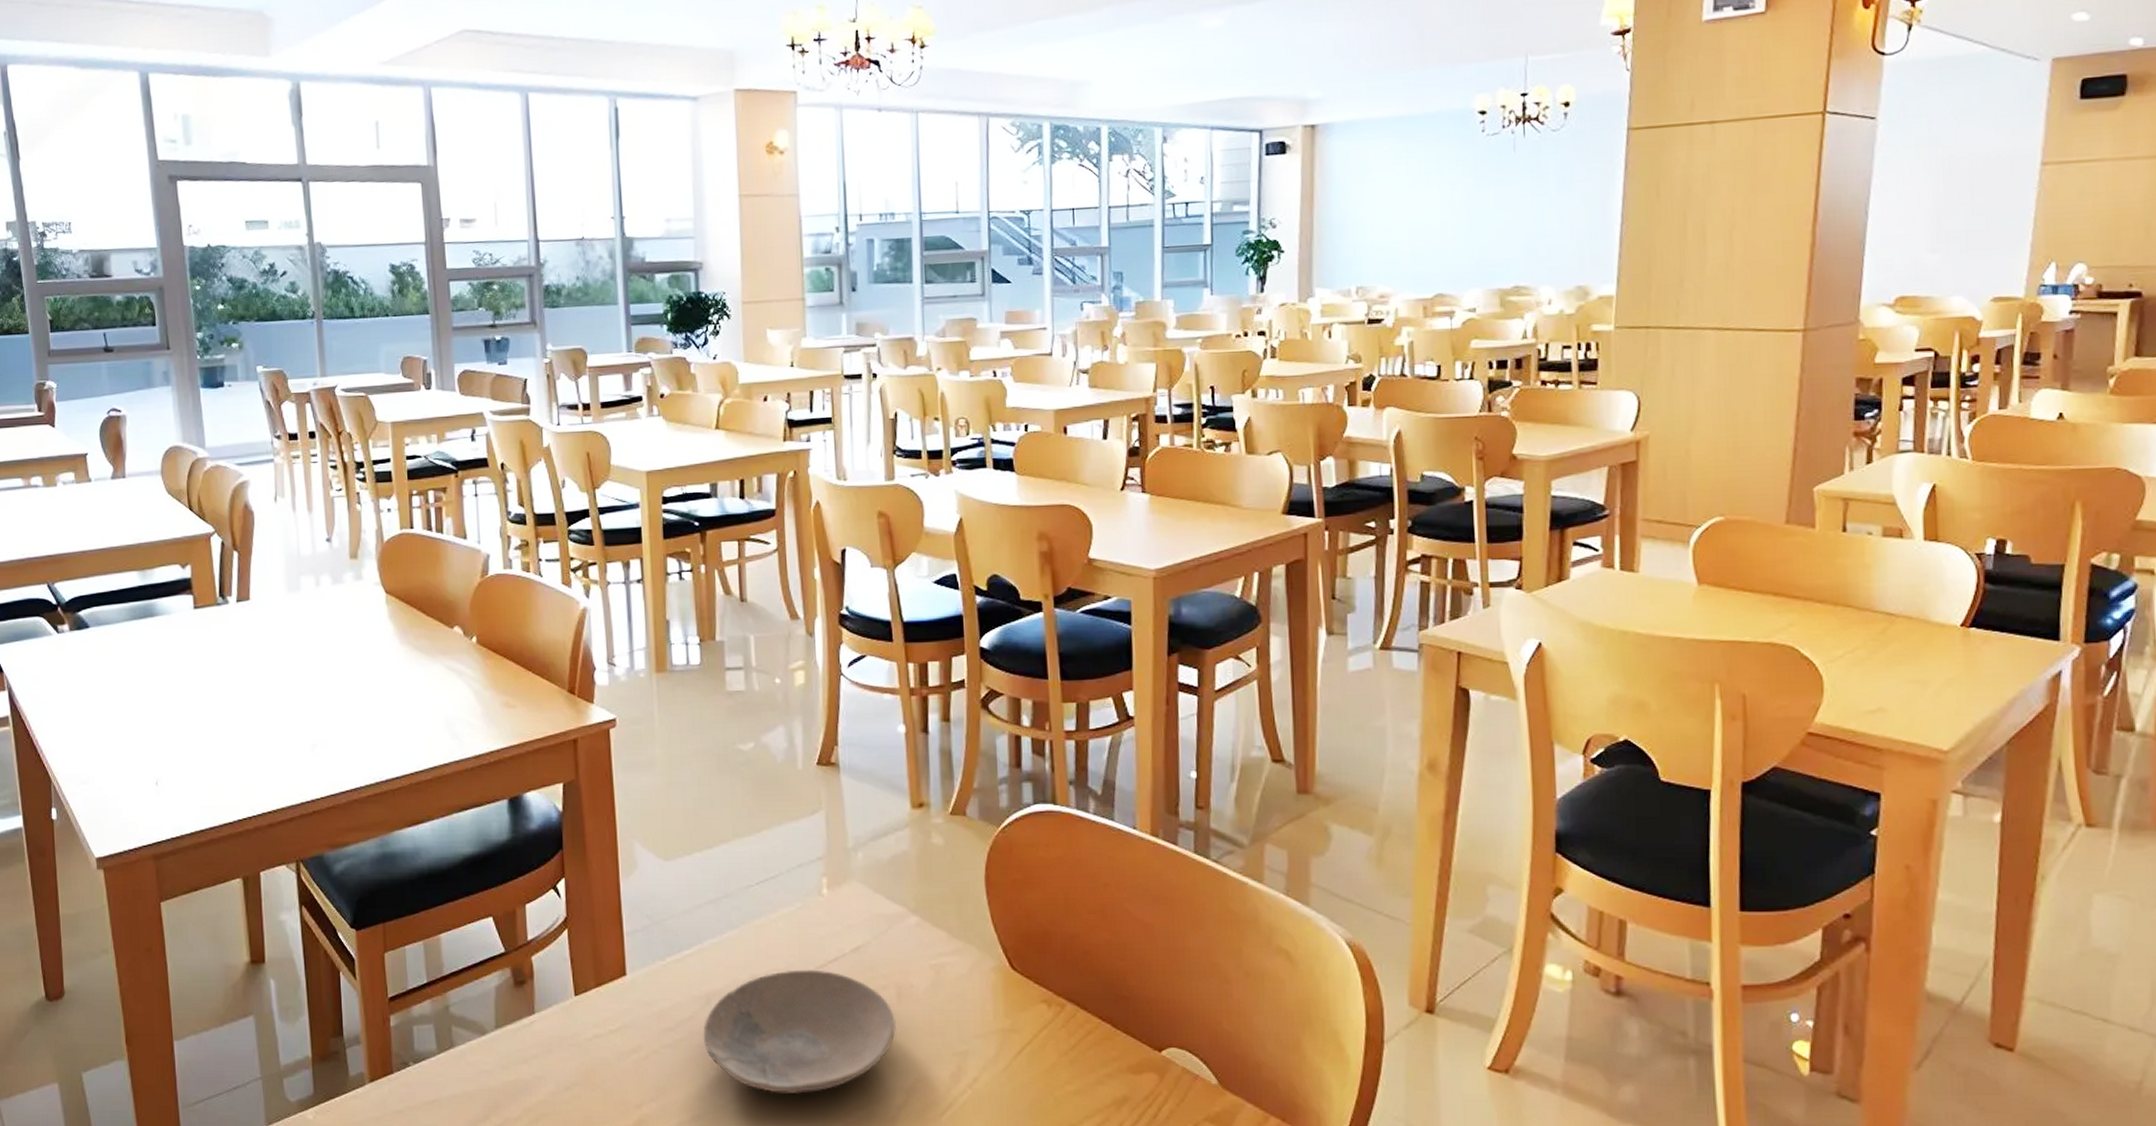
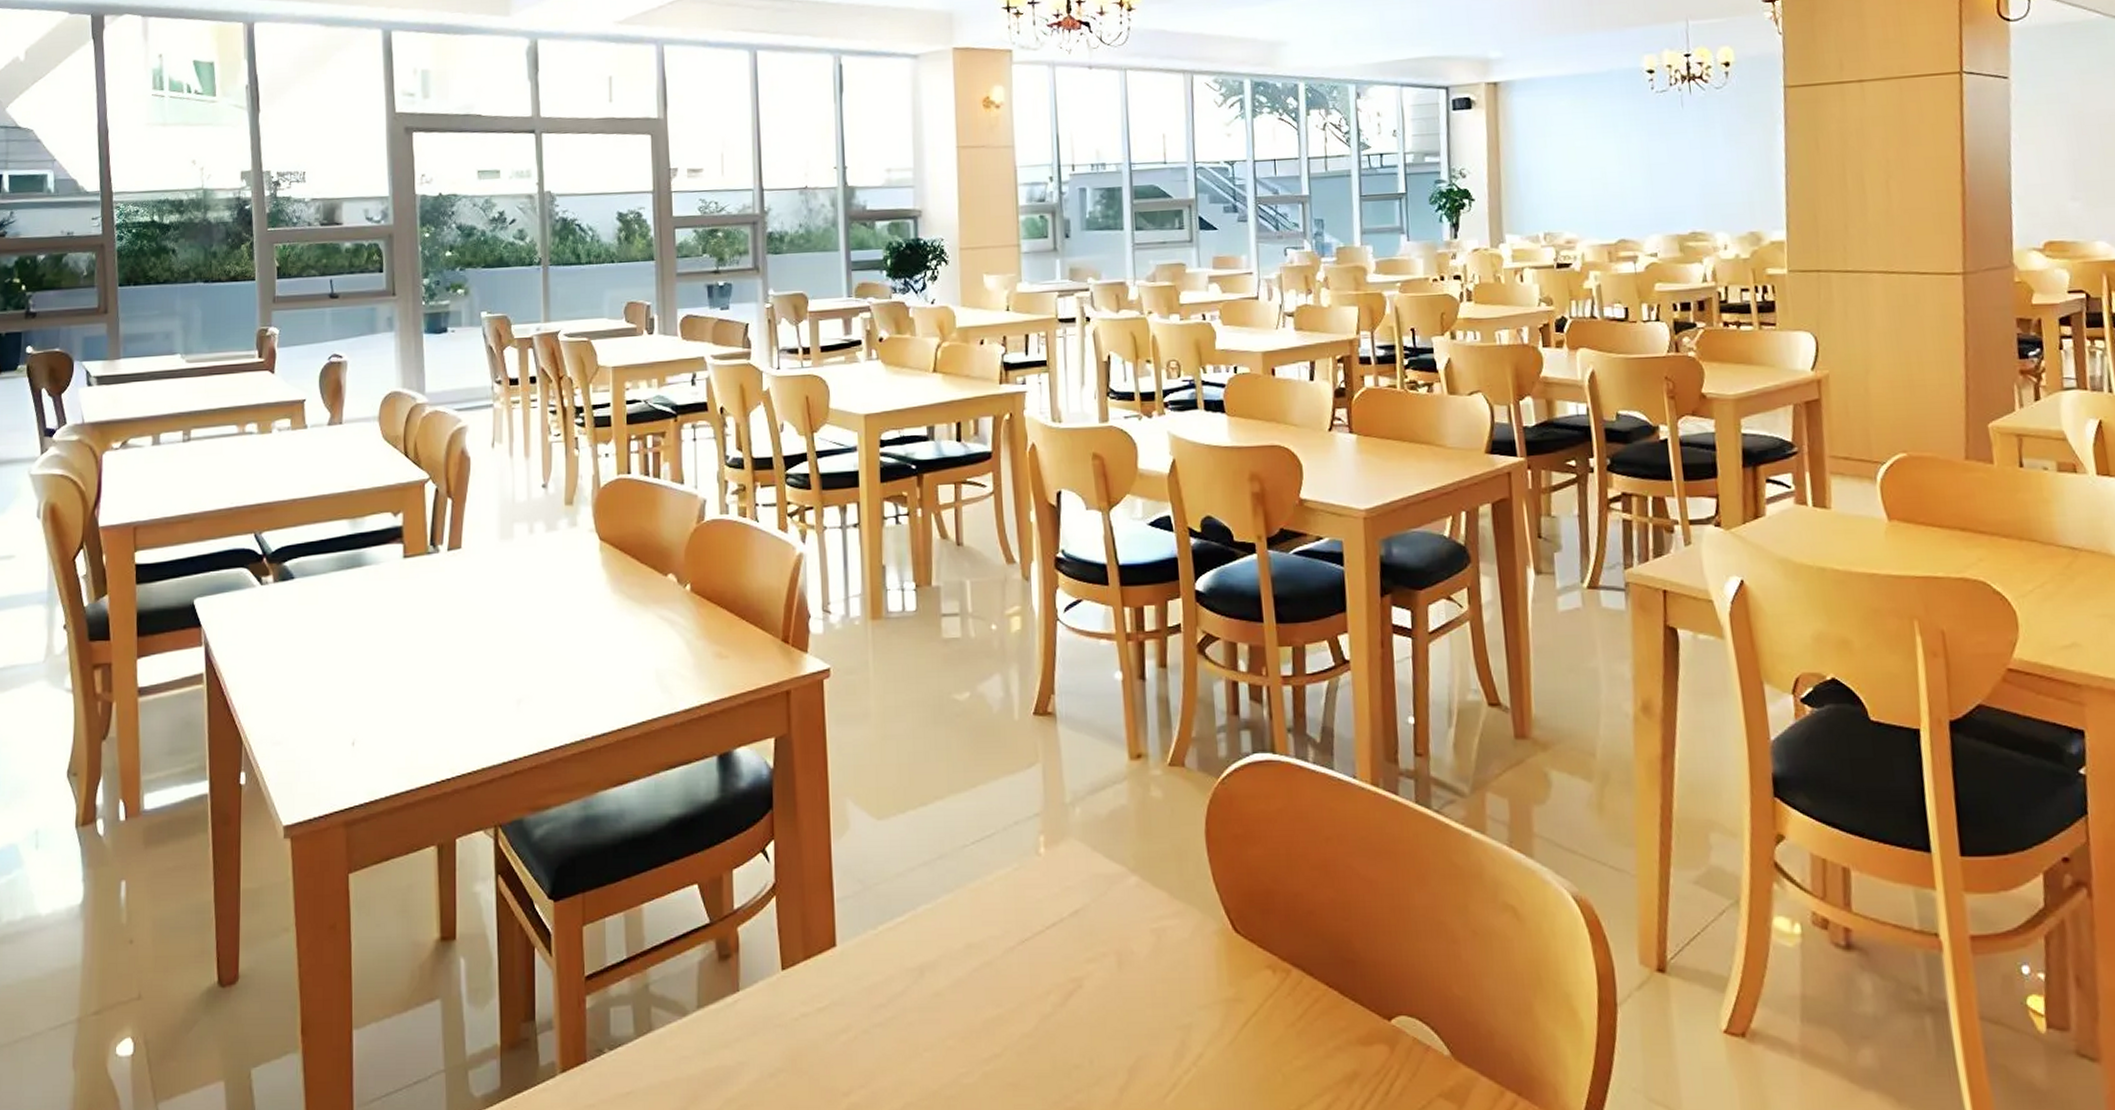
plate: present [703,969,897,1094] -> none [915,936,1118,1076]

